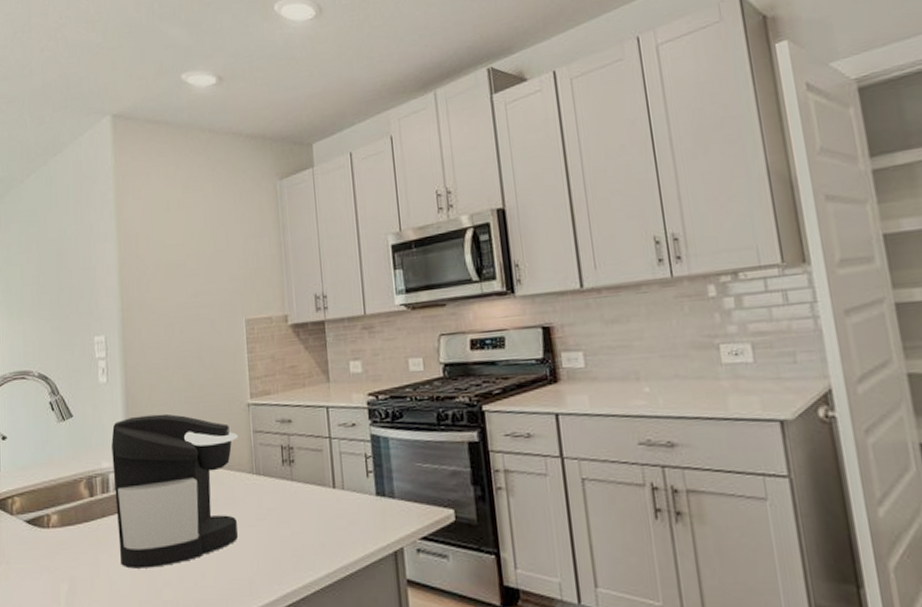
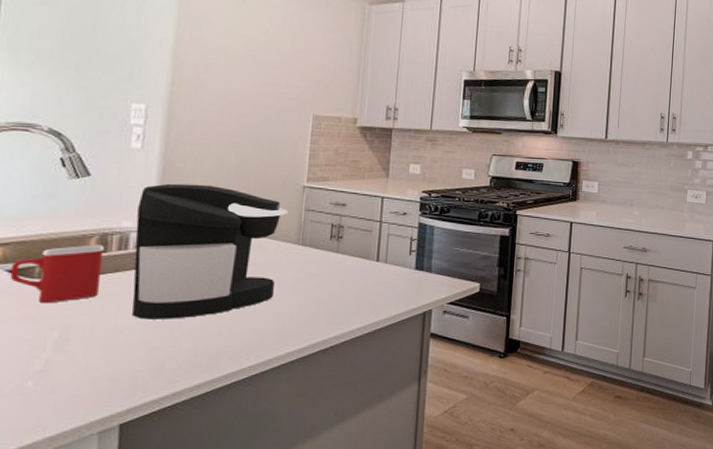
mug: none [27,489,93,554] -> present [9,244,104,304]

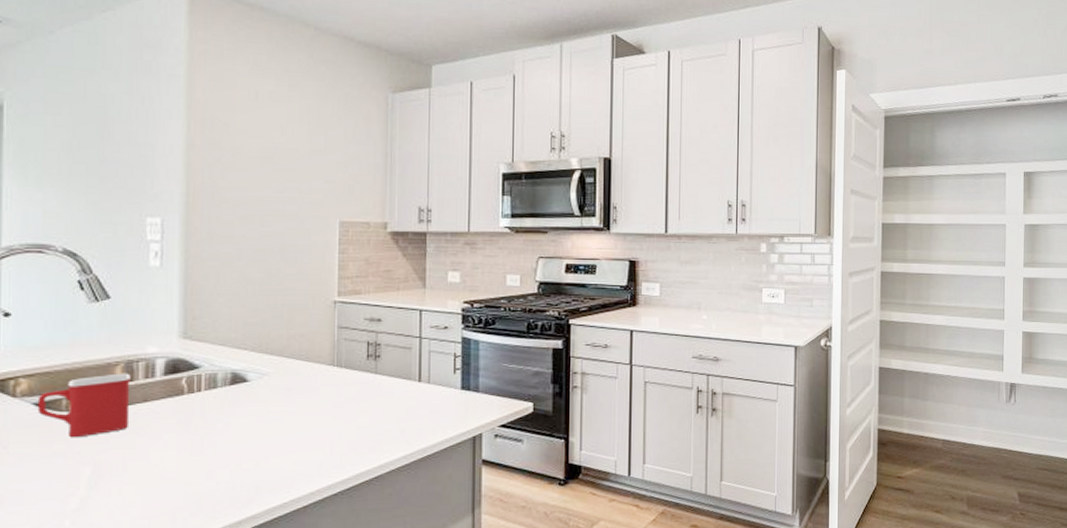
coffee maker: present [132,183,288,320] -> none [161,303,320,452]

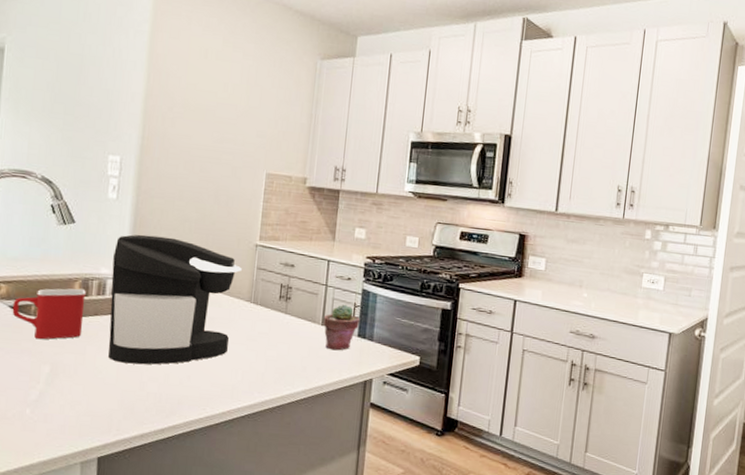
coffee maker: none [161,303,320,452] -> present [108,234,242,365]
potted succulent: none [420,355,463,408] -> present [323,304,360,351]

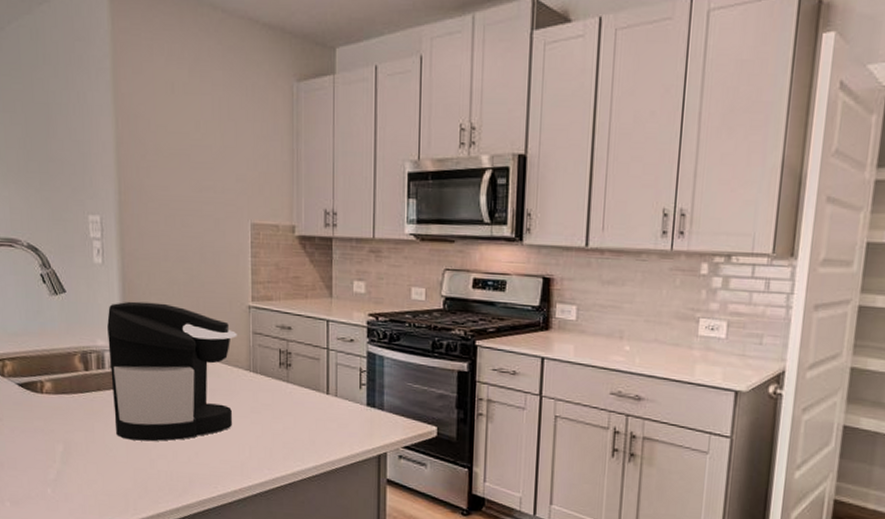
mug: present [12,288,86,340] -> none [19,362,88,418]
potted succulent: present [323,304,360,351] -> none [328,369,368,422]

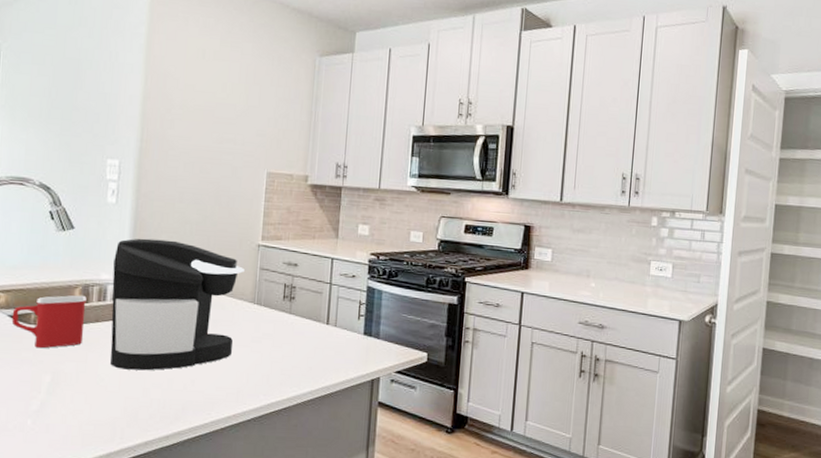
mug: none [19,362,88,418] -> present [11,295,87,349]

